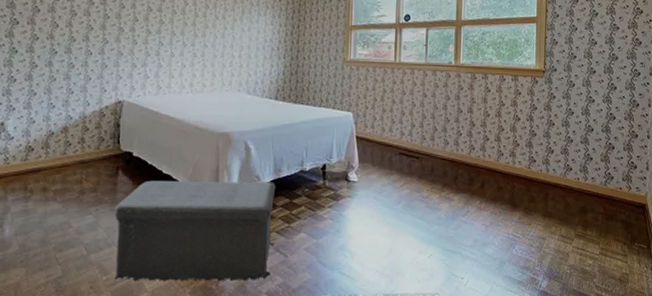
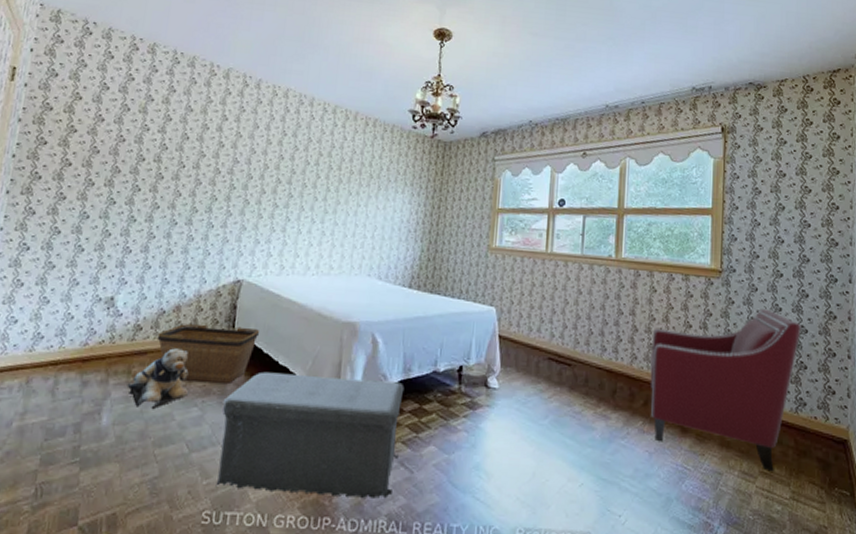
teddy bear: none [24,165,83,220] -> present [126,348,189,410]
bicycle basket: none [48,142,142,194] -> present [157,324,259,385]
armchair: none [485,101,610,234] -> present [650,308,801,472]

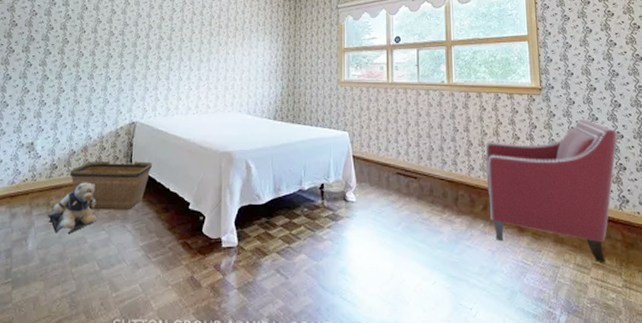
storage ottoman: present [215,371,405,498] -> none [123,198,276,302]

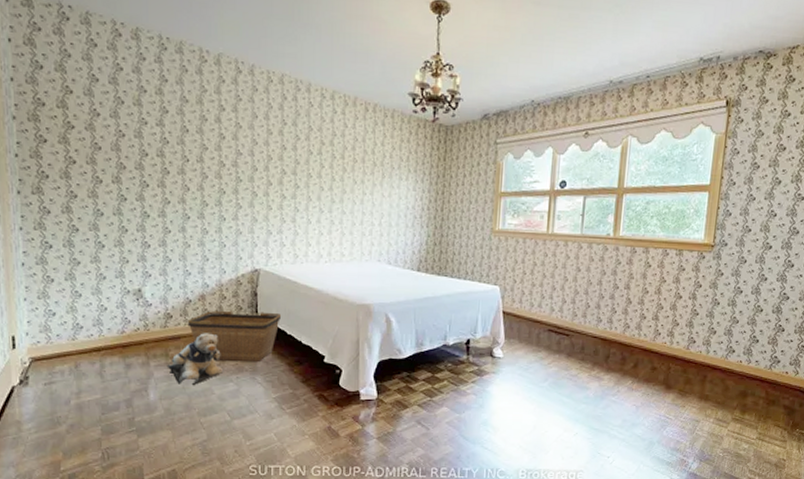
armchair: present [485,119,618,263] -> none [640,279,784,418]

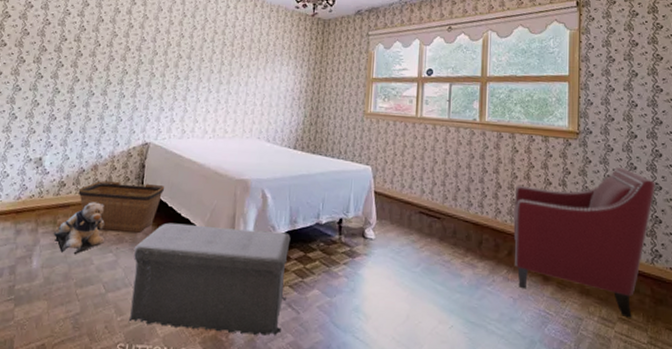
storage ottoman: none [255,350,418,451] -> present [128,222,291,336]
armchair: none [640,279,784,418] -> present [513,167,655,318]

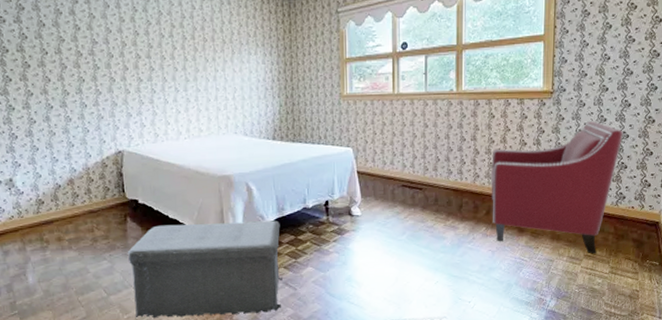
teddy bear: present [53,202,105,255] -> none [42,215,97,267]
bicycle basket: present [78,181,164,234] -> none [58,190,147,242]

